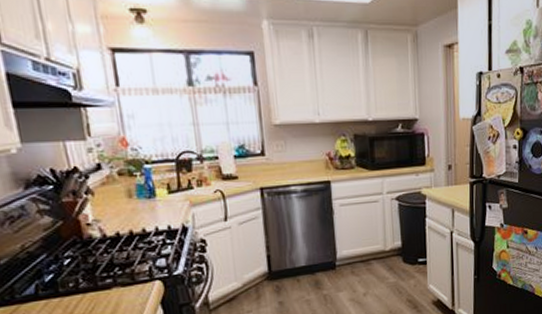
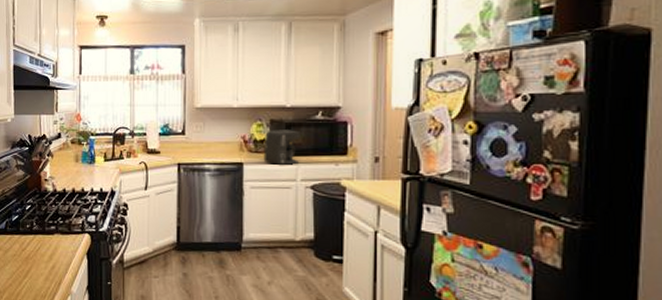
coffee maker: none [349,144,384,181] -> present [263,130,300,166]

